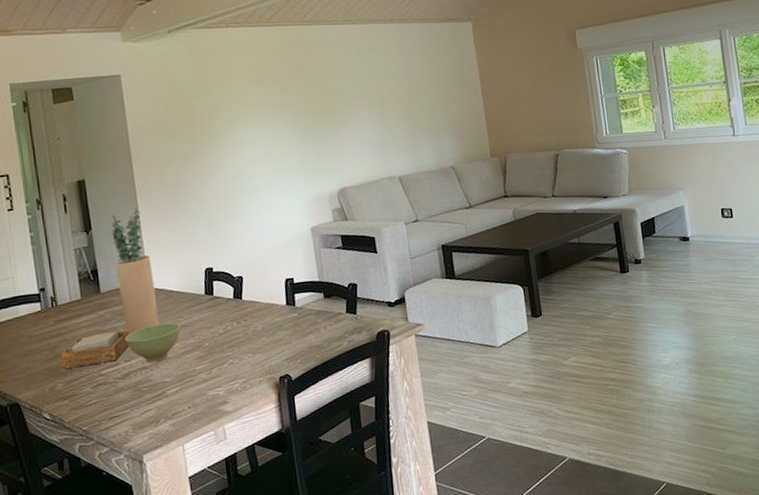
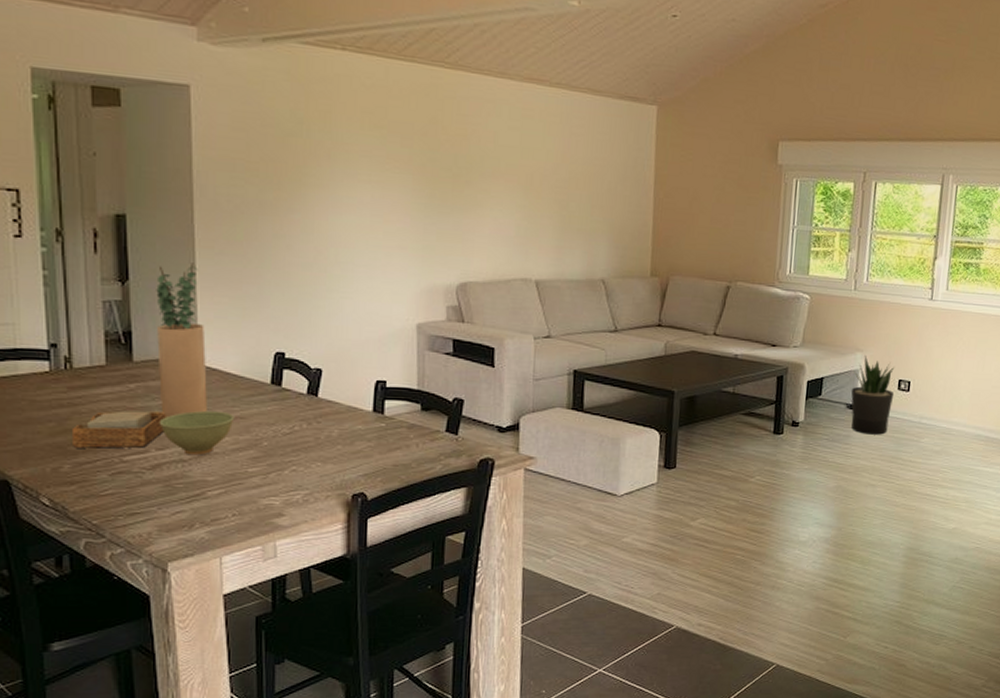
planter: none [679,193,721,261] -> present [851,356,894,435]

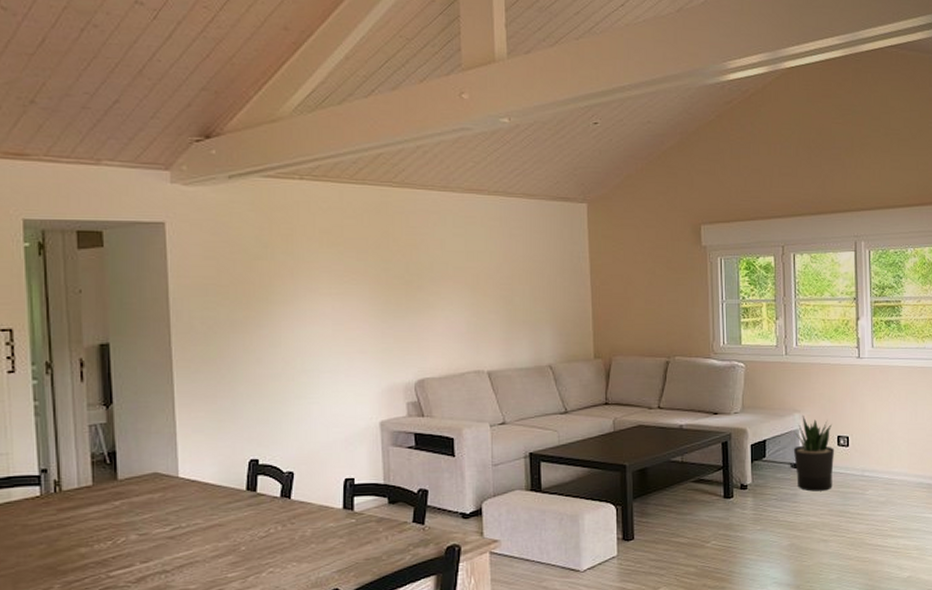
napkin holder: present [73,410,166,448] -> none [62,525,149,567]
vase: present [156,263,207,418] -> none [138,382,187,532]
bowl: present [159,410,235,456] -> none [142,520,214,566]

